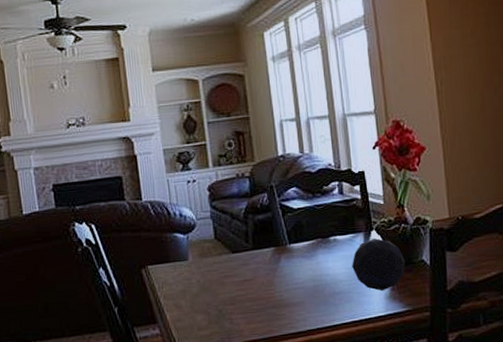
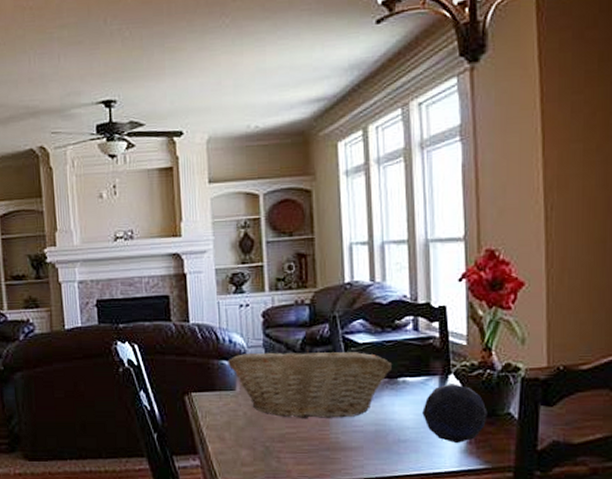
fruit basket: none [178,216,324,281] -> present [226,350,392,418]

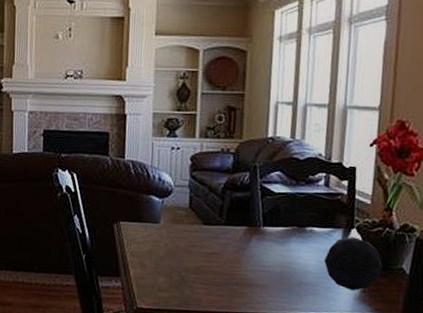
fruit basket: present [226,350,392,418] -> none [154,191,302,258]

